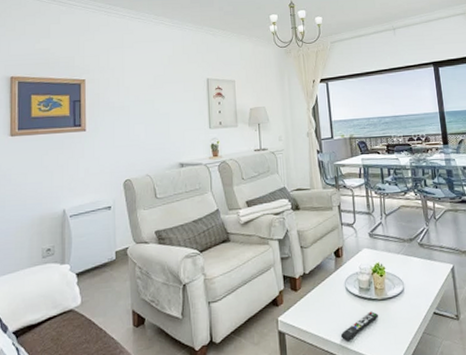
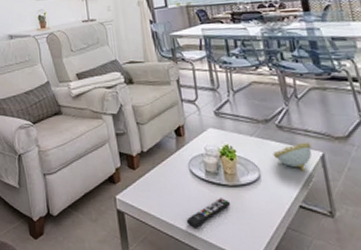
decorative bowl: none [414,256,445,282] -> present [273,142,312,171]

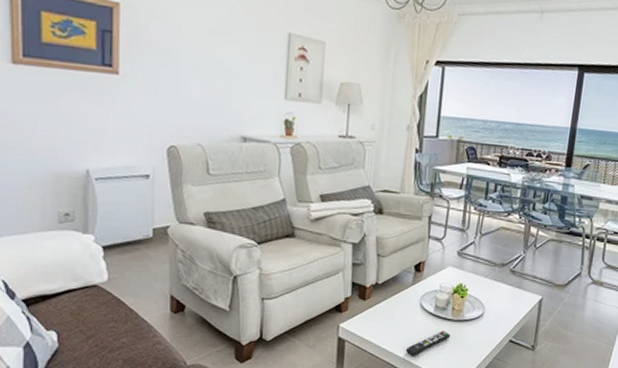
decorative bowl: present [273,142,312,171] -> none [500,286,535,311]

